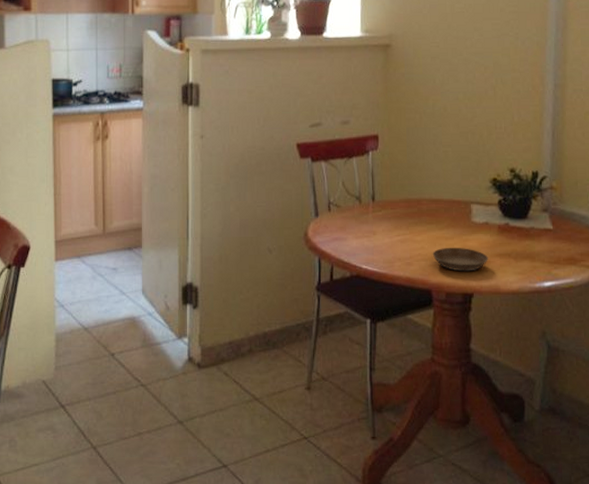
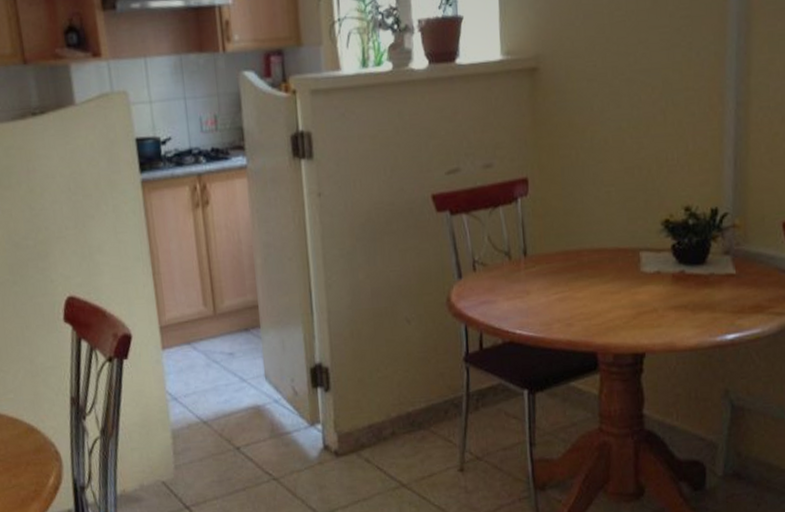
saucer: present [432,247,488,272] -> none [596,302,661,330]

